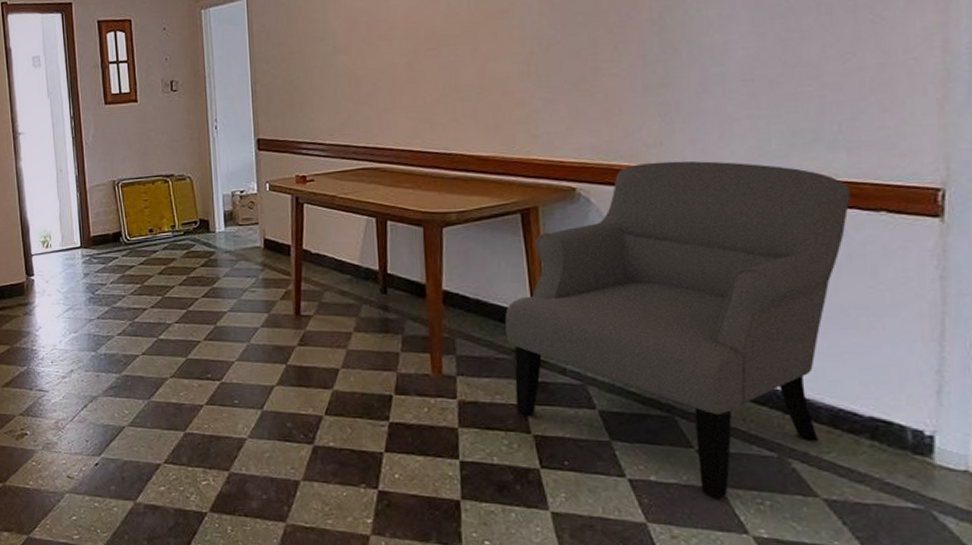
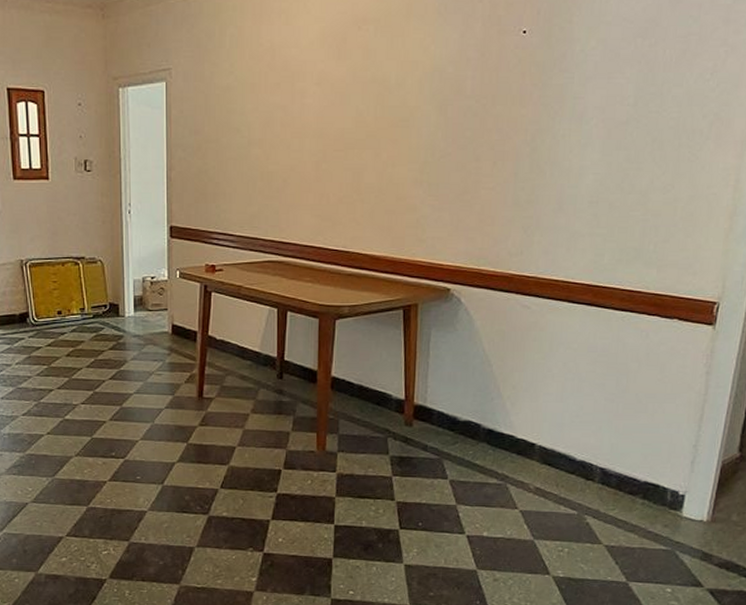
chair: present [505,160,851,499] -> none [382,269,655,548]

